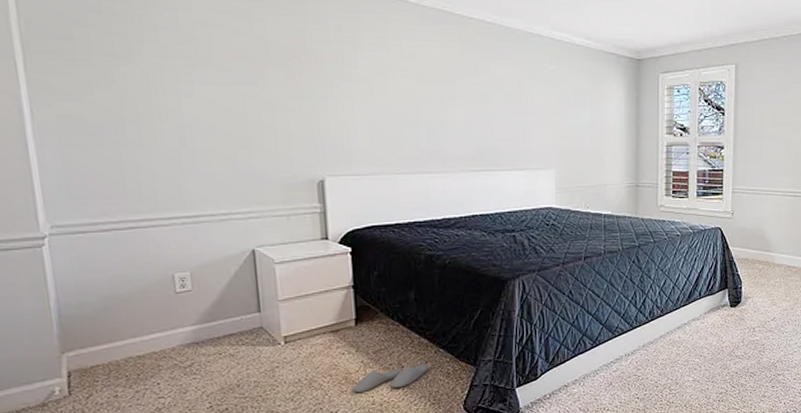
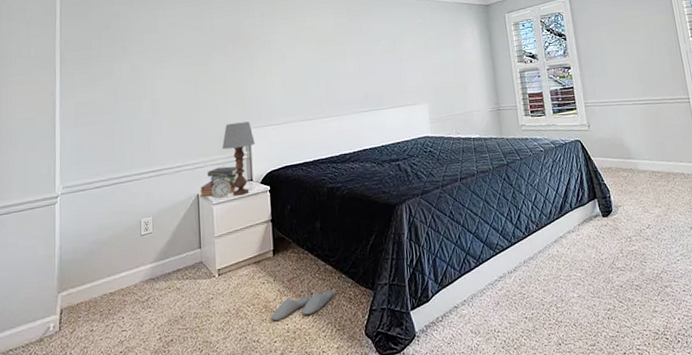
books: none [257,219,311,253] -> present [201,166,240,196]
alarm clock: none [272,228,299,258] -> present [212,174,231,200]
table lamp: none [284,167,332,256] -> present [221,121,256,196]

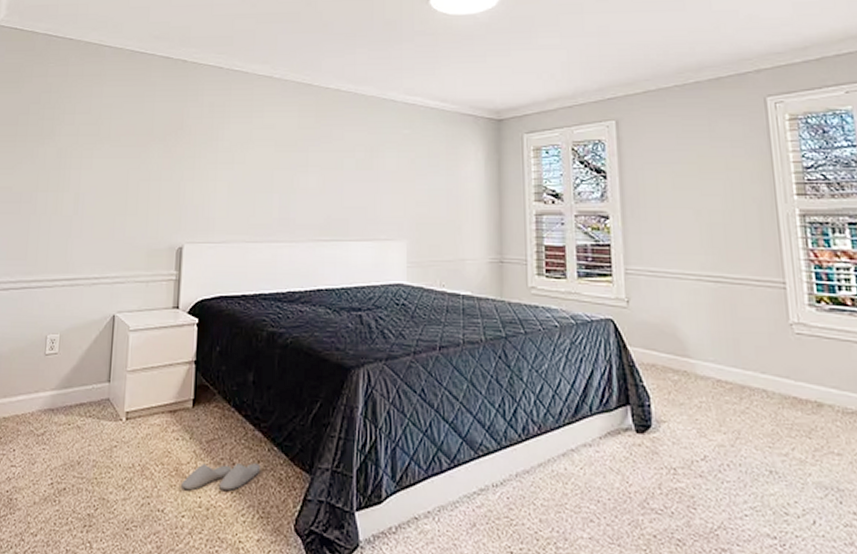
books: present [201,166,240,196] -> none [117,286,164,321]
alarm clock: present [212,174,231,200] -> none [130,295,153,326]
table lamp: present [221,121,256,196] -> none [147,234,188,325]

